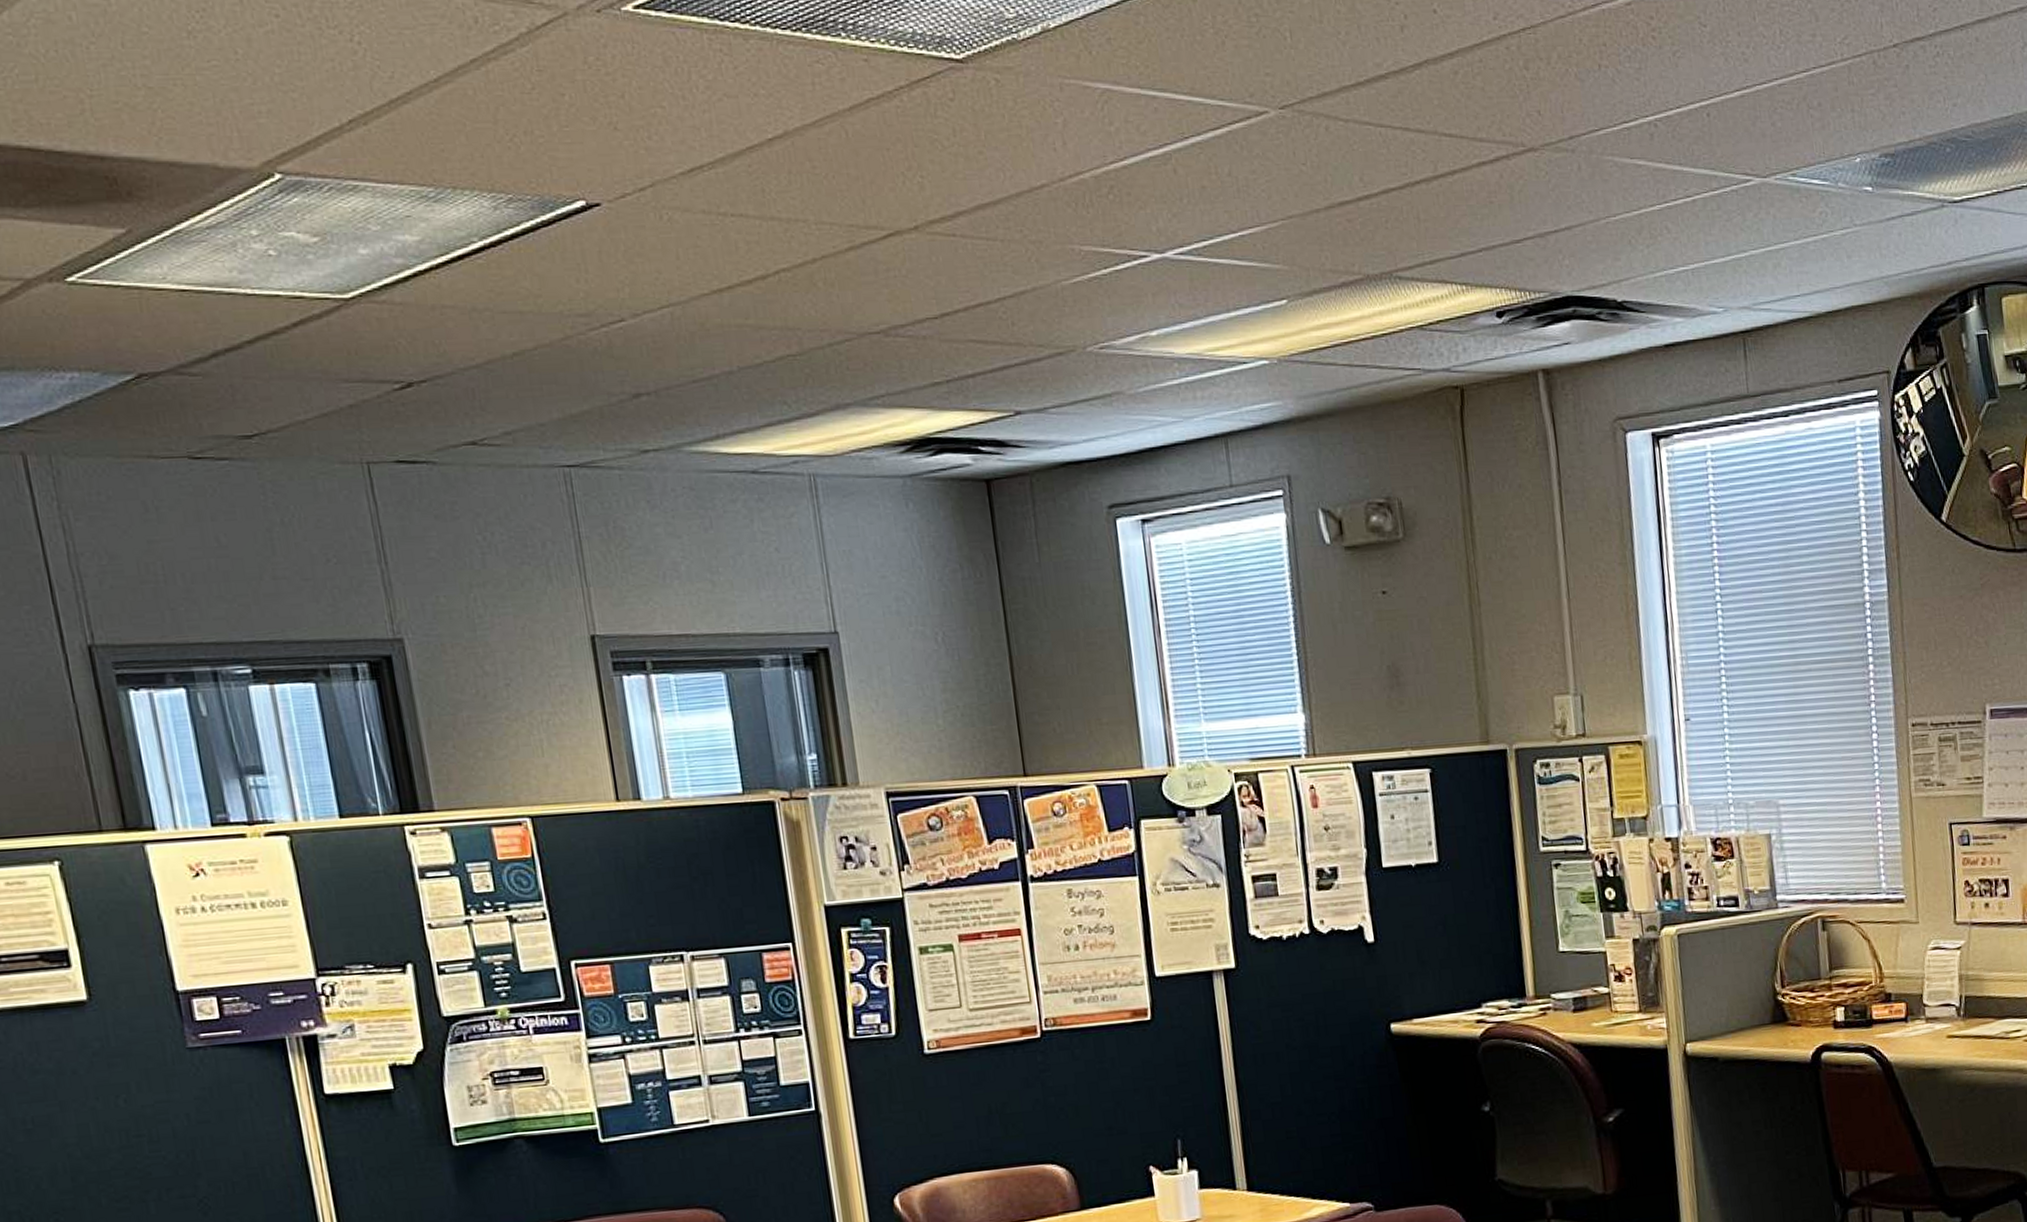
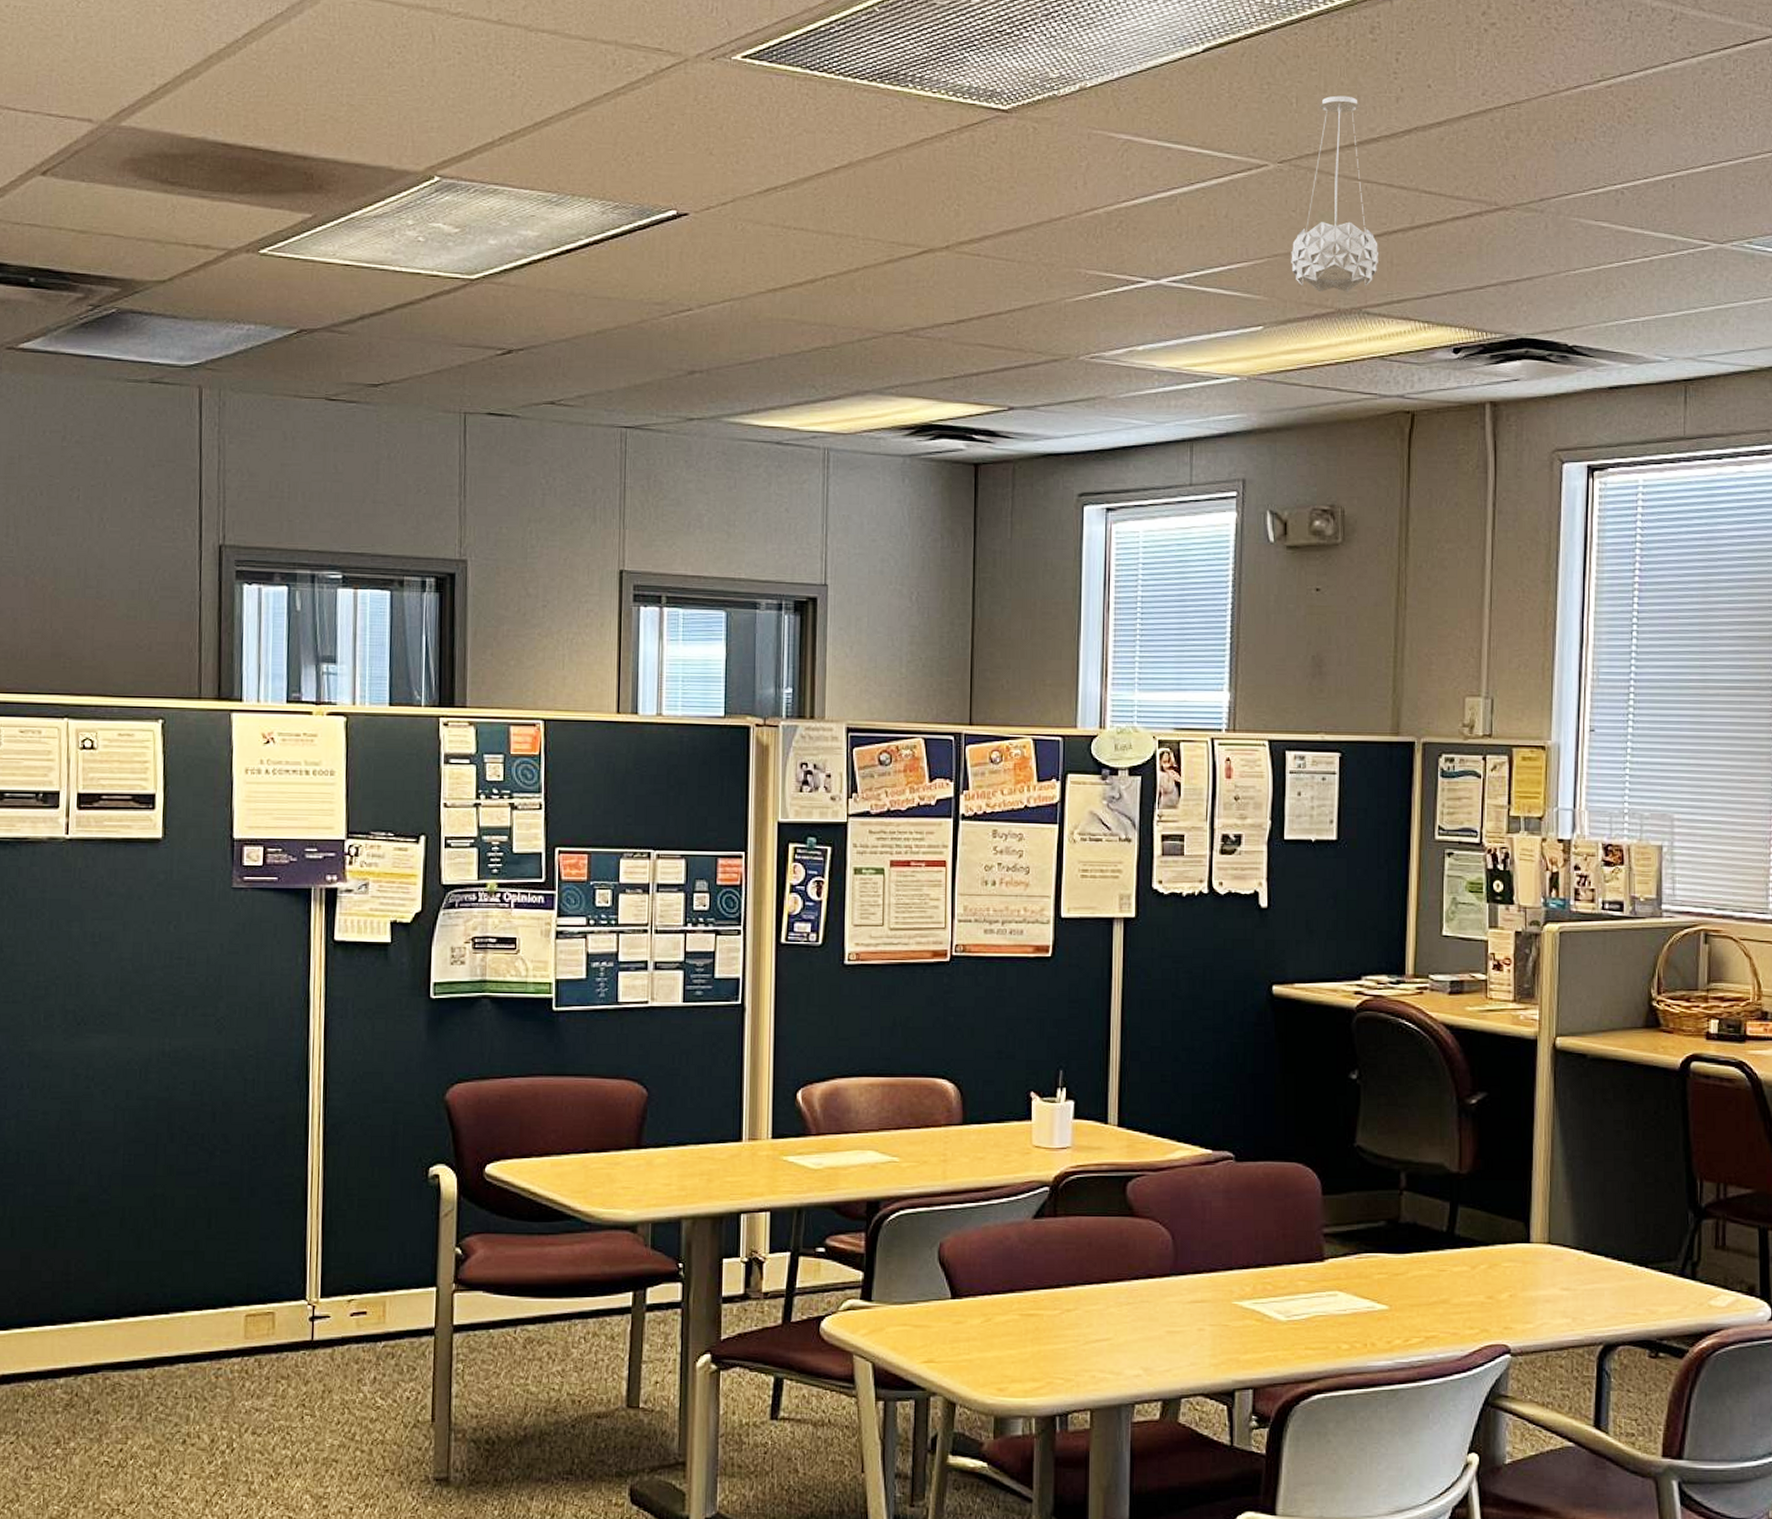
pendant light: none [1307,26,1404,257] -> present [1291,95,1379,293]

